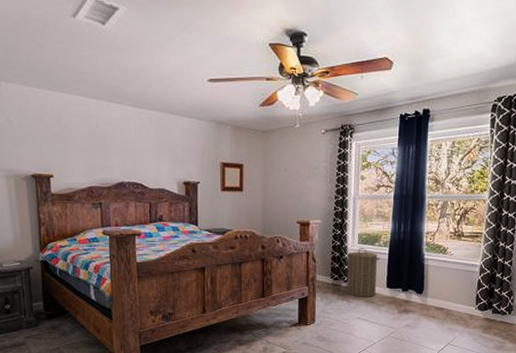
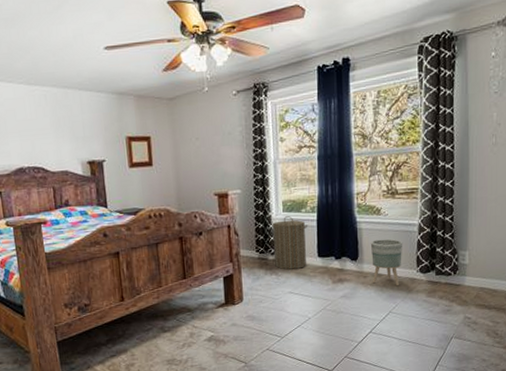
planter: none [434,276,465,321] -> present [370,239,403,286]

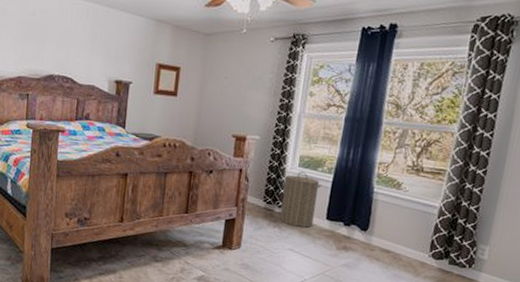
planter: present [370,239,403,286] -> none [378,214,420,267]

